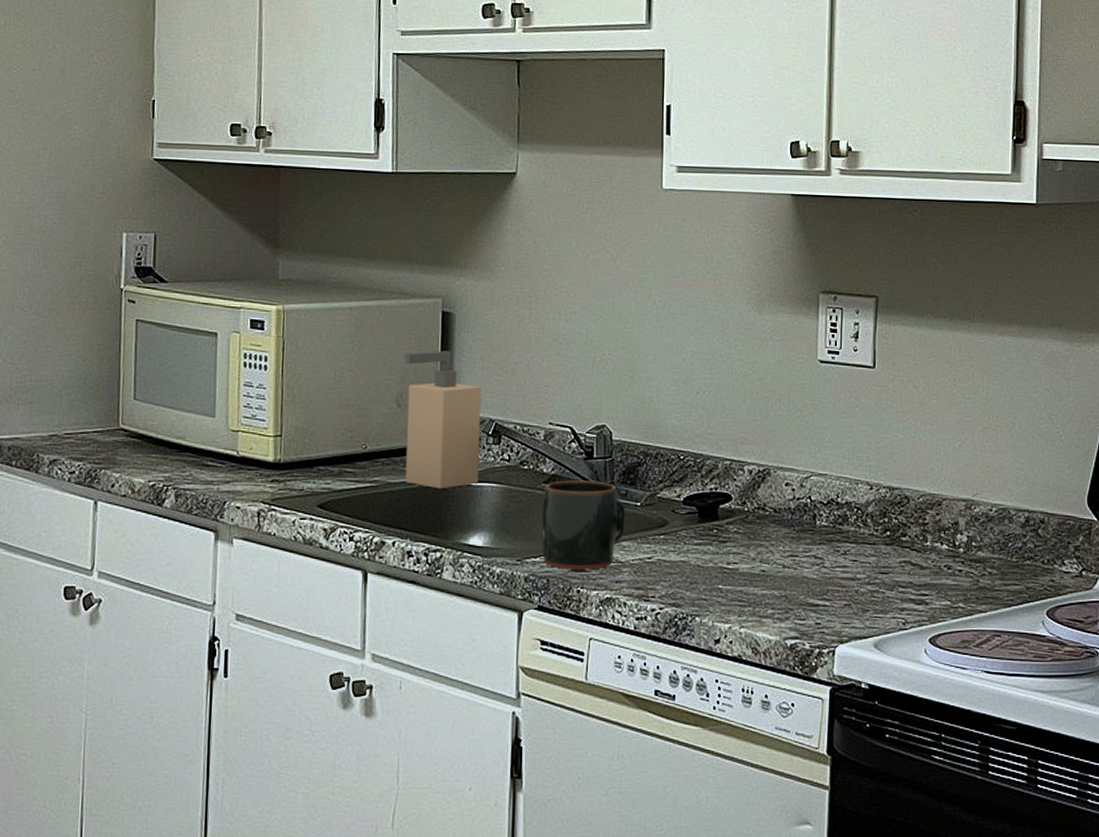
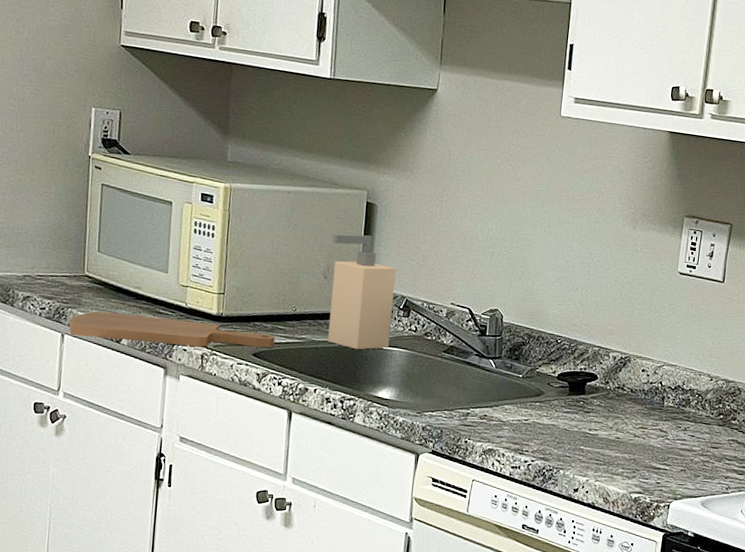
cutting board: none [102,469,343,503] -> present [69,311,275,349]
mug: present [542,480,626,570] -> none [438,351,510,426]

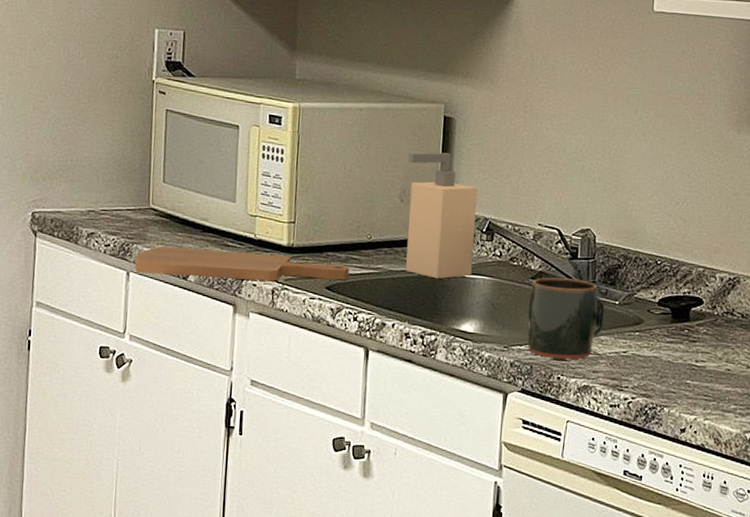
mug: none [438,351,510,426] -> present [527,277,605,360]

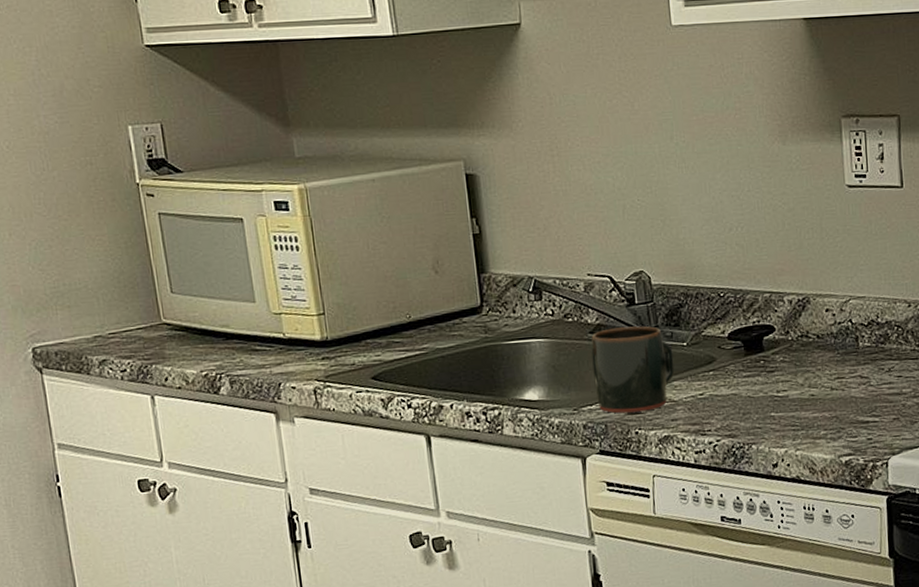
cutting board: present [134,246,350,282] -> none [156,350,394,395]
soap dispenser: present [406,152,478,279] -> none [434,213,525,350]

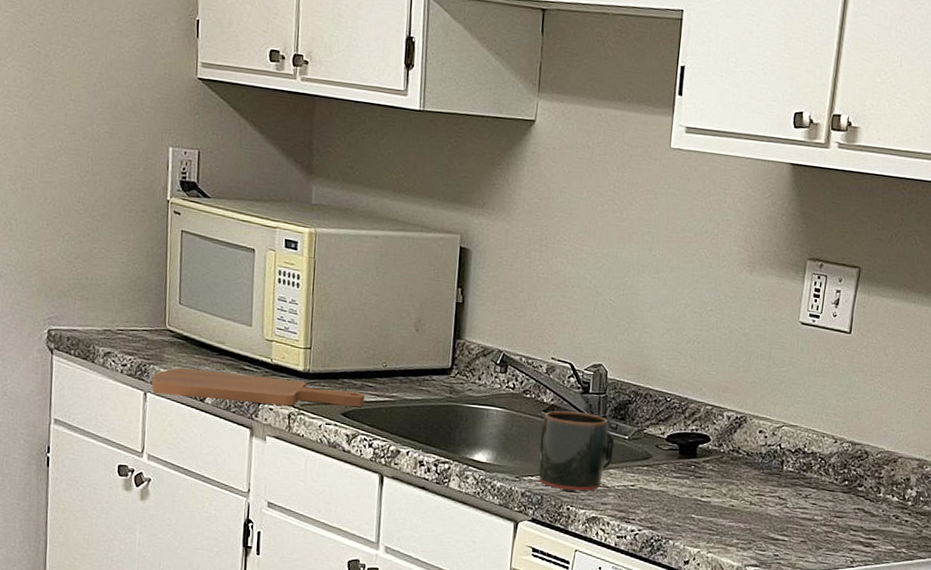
cutting board: none [156,350,394,395] -> present [151,367,365,408]

